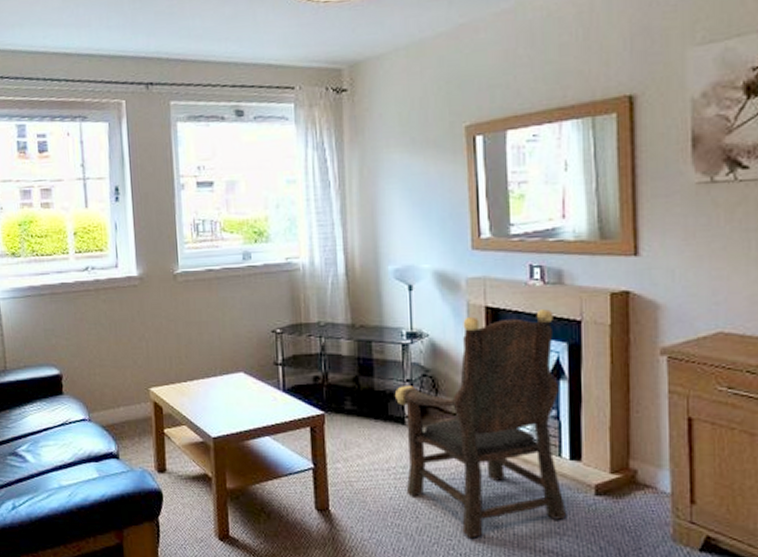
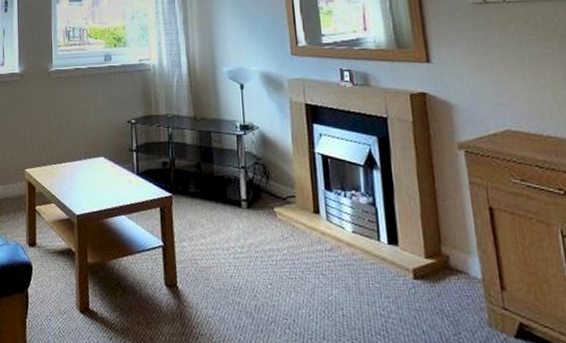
armchair: present [394,309,567,538] -> none [231,107,390,318]

